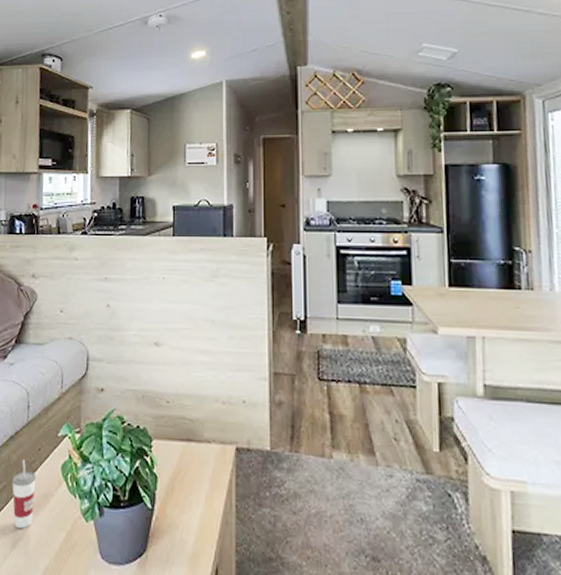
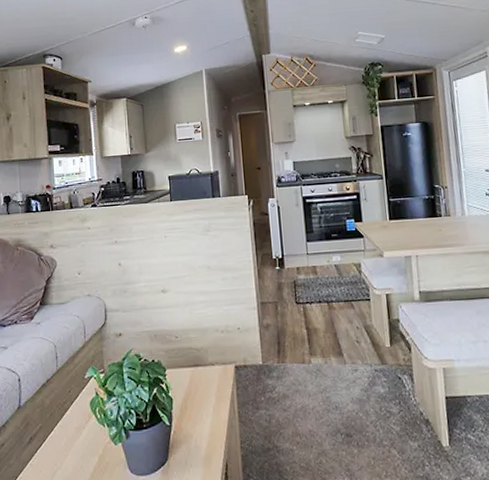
cup: present [12,459,37,528] -> none [47,402,69,459]

